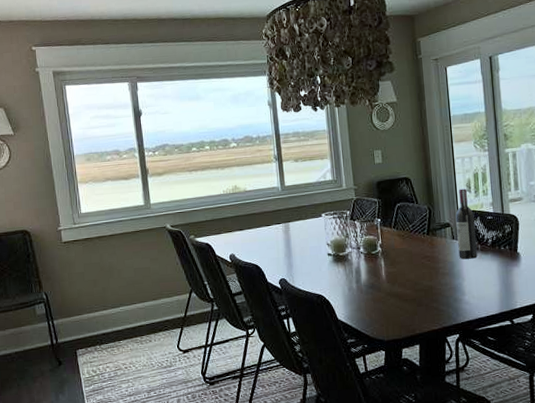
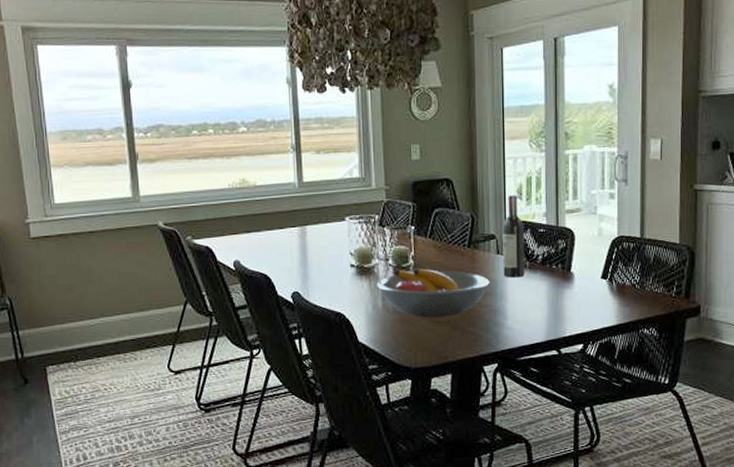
fruit bowl: none [350,254,448,297] -> present [376,268,490,318]

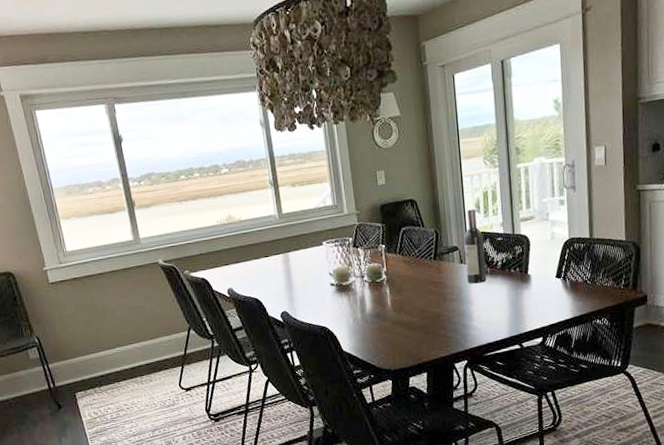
fruit bowl: present [376,268,490,318] -> none [354,281,456,326]

